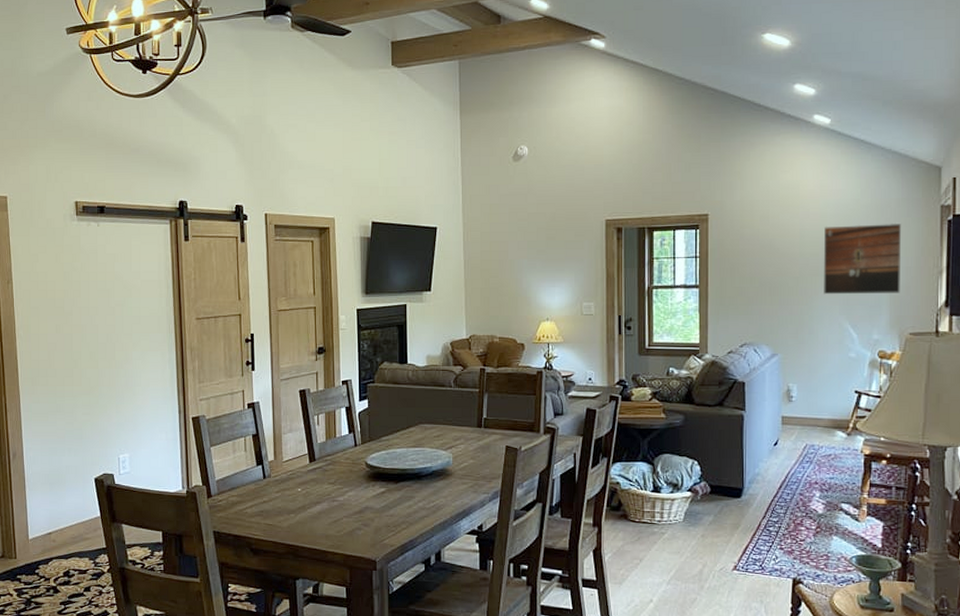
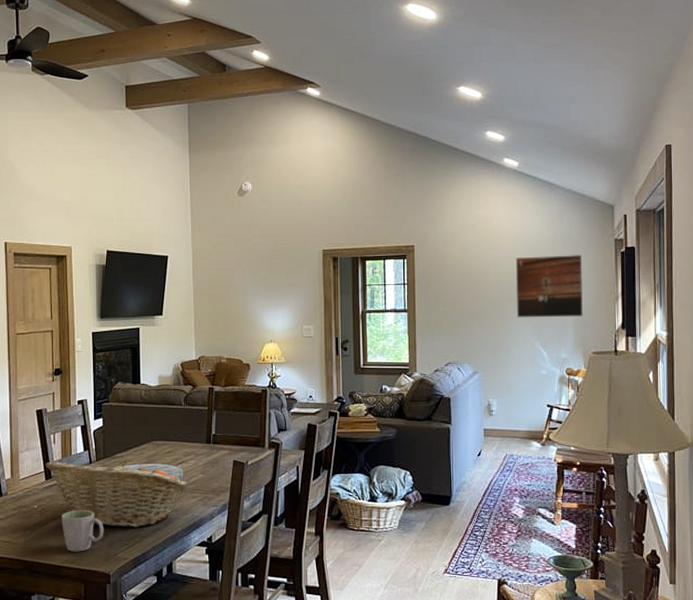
fruit basket: none [310,443,457,514] -> present [46,459,187,528]
mug: none [326,494,370,537] -> present [62,510,104,552]

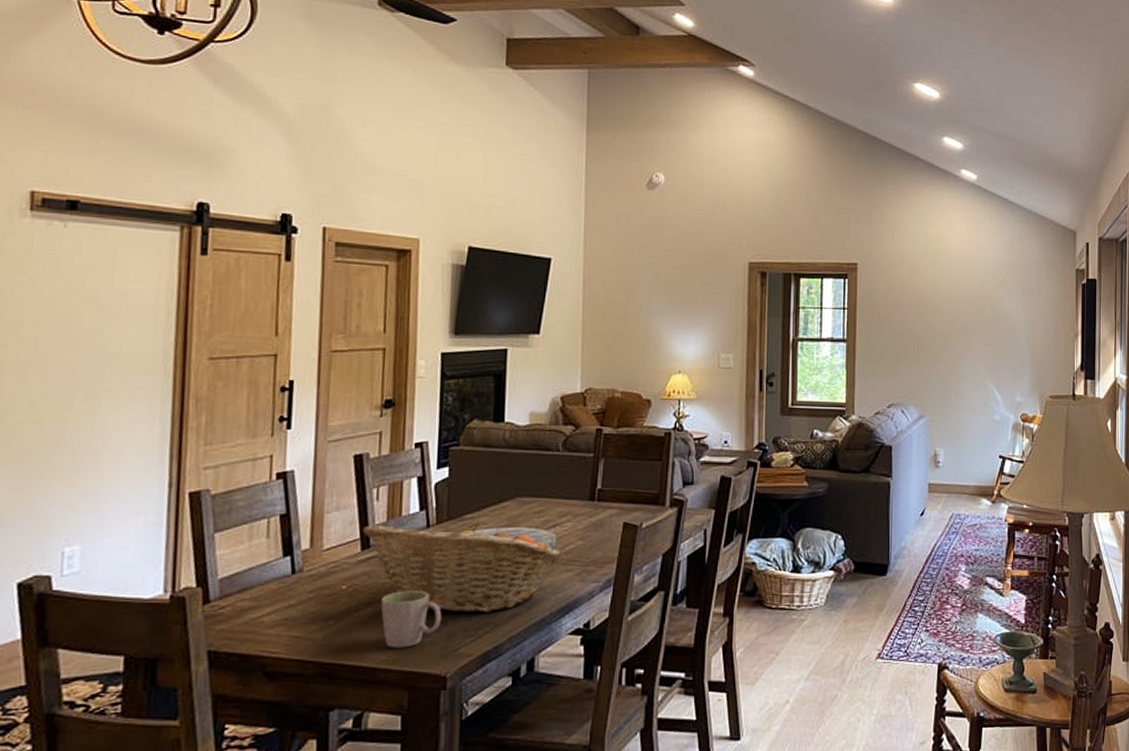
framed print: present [515,254,583,318] -> none [969,283,1041,355]

